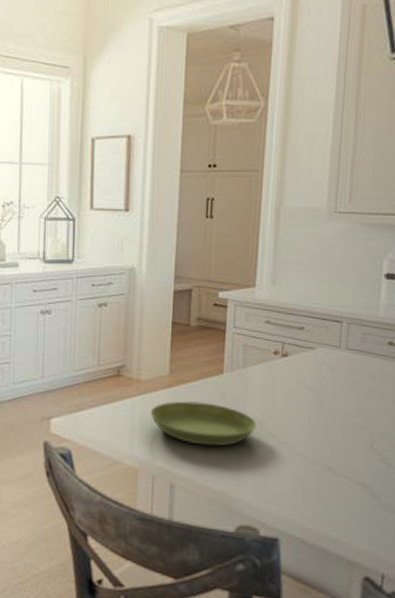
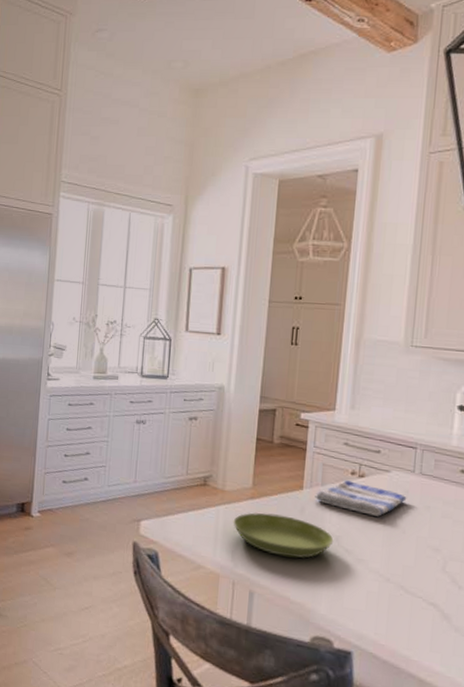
dish towel: none [236,361,333,397] -> present [314,480,407,517]

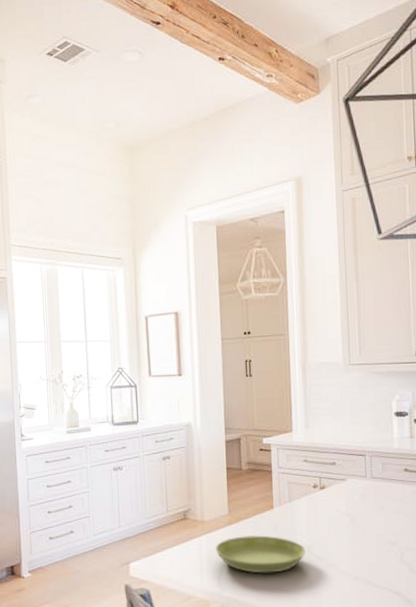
dish towel: present [314,480,407,517] -> none [284,494,363,522]

